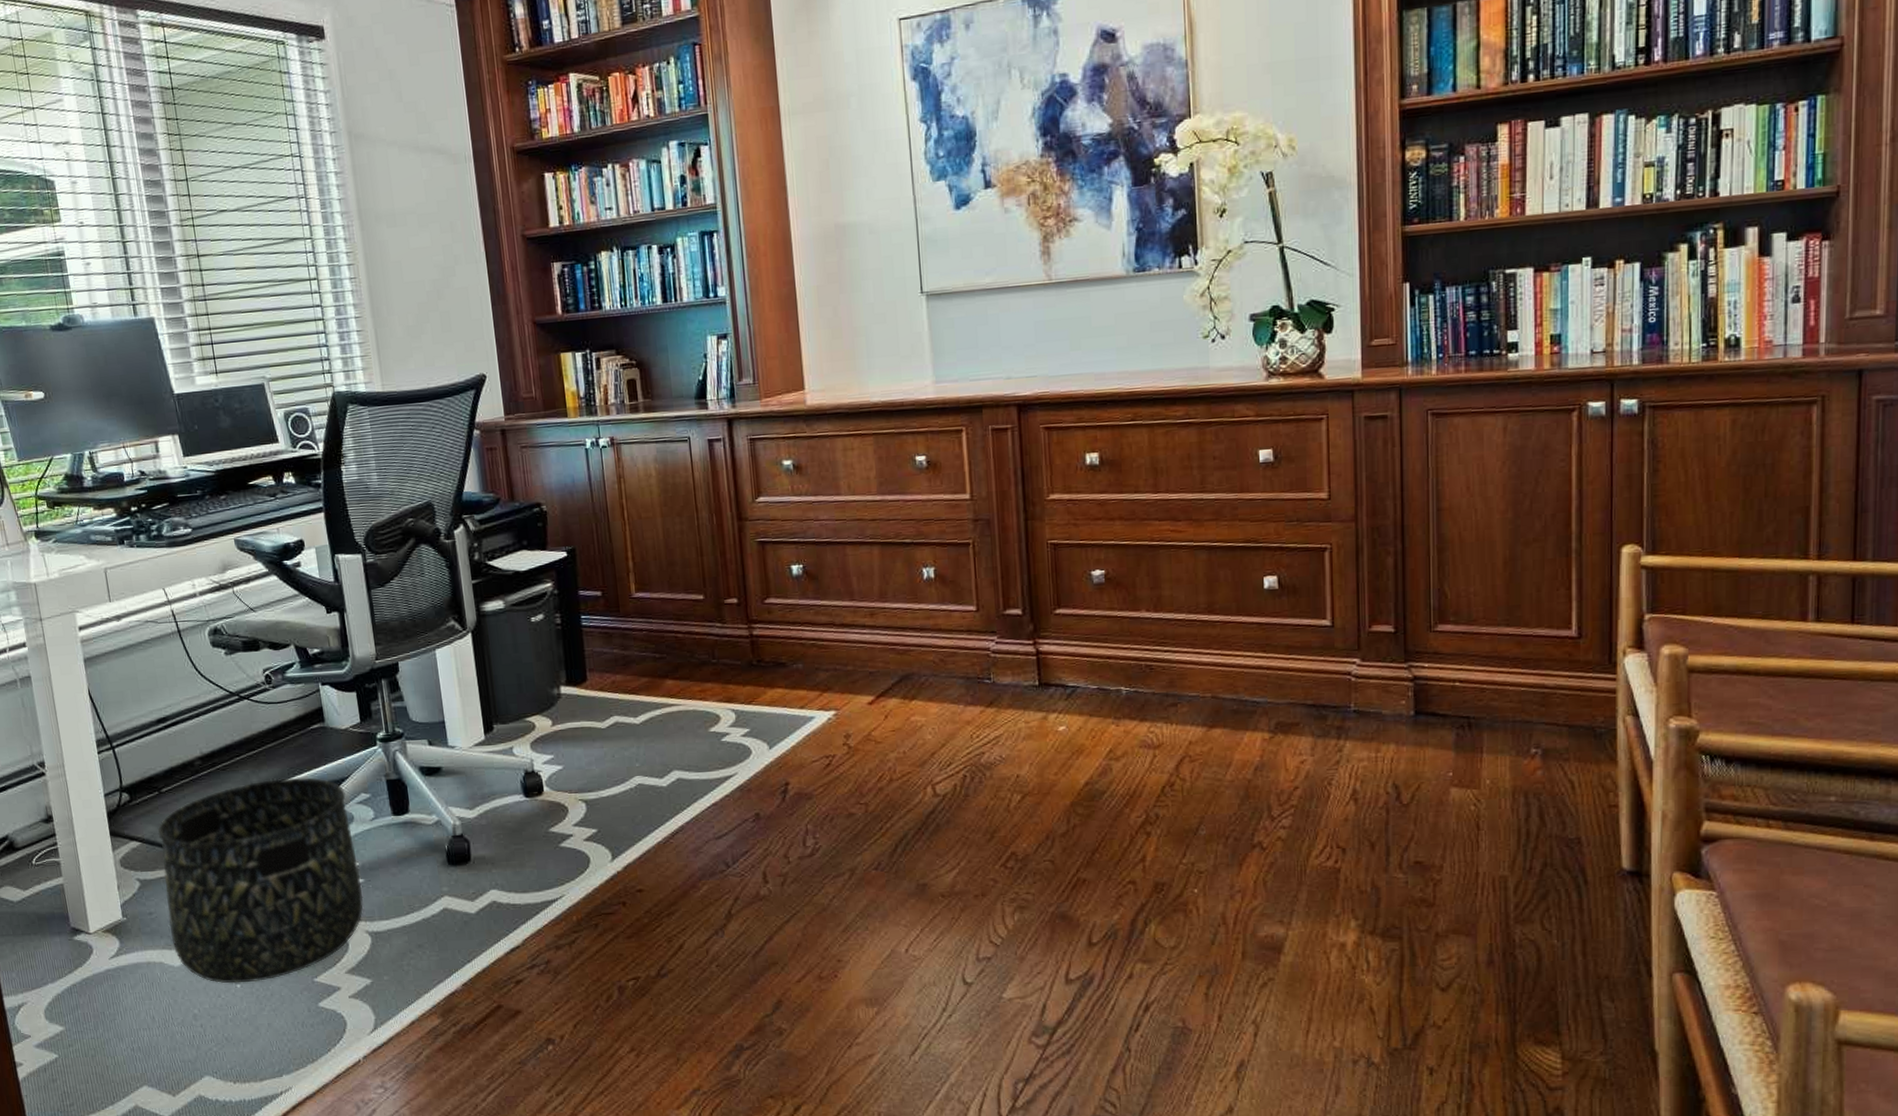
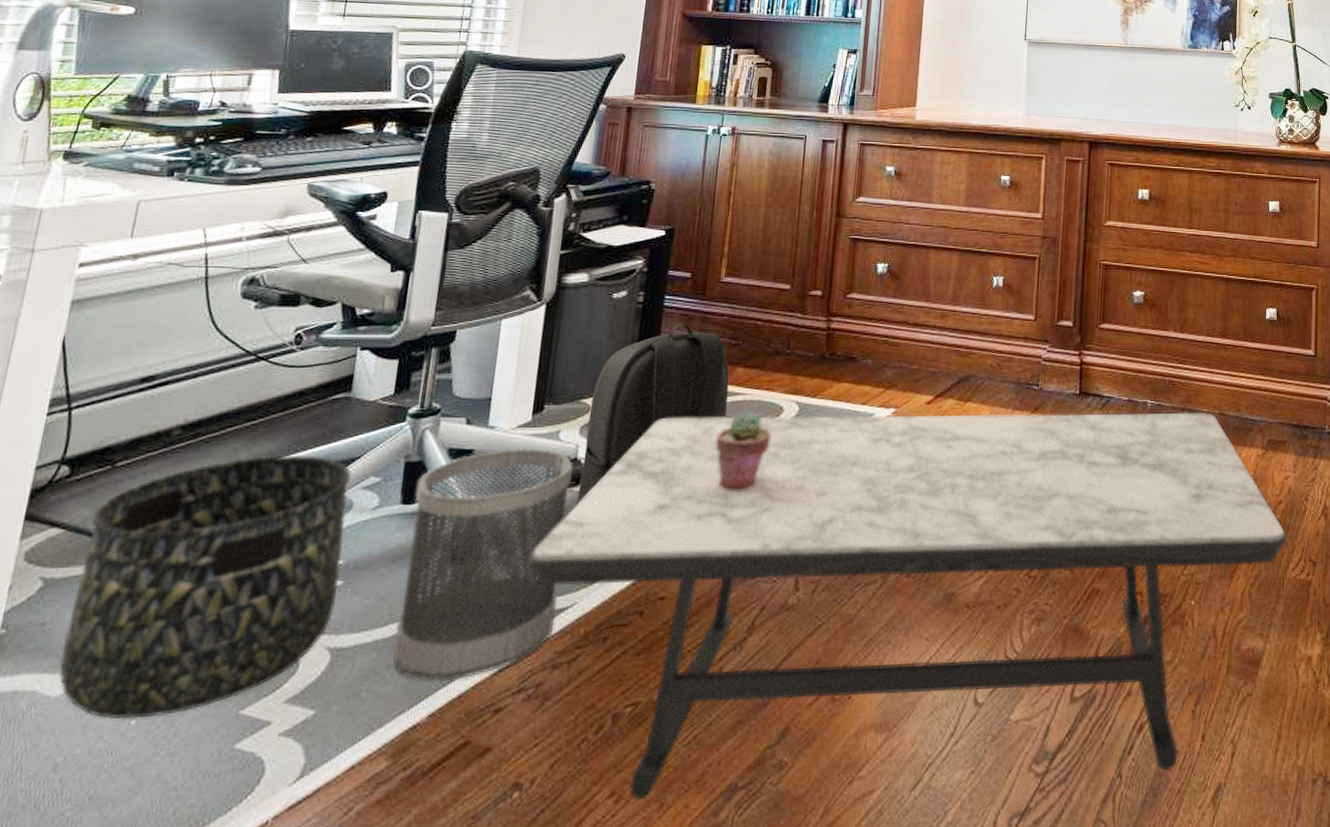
wastebasket: none [401,763,550,958] -> present [392,447,573,682]
coffee table: none [512,697,1308,1055] -> present [528,412,1288,800]
backpack: none [534,641,666,812] -> present [576,323,729,505]
potted succulent: none [660,720,714,796] -> present [715,411,771,491]

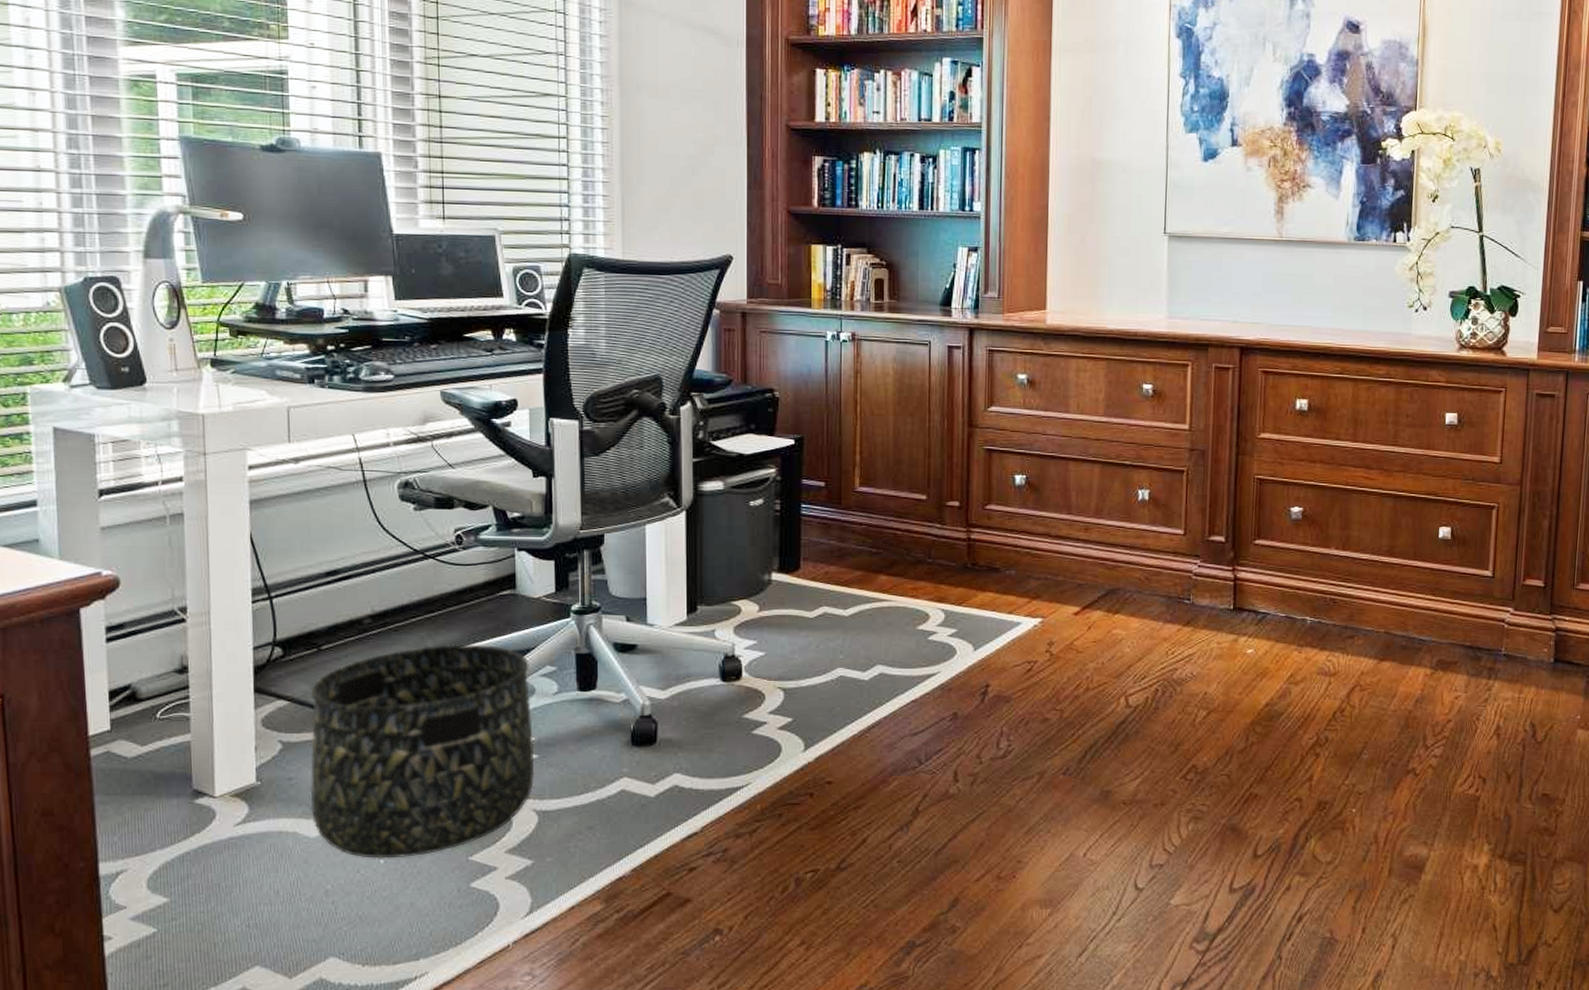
wastebasket: present [392,447,573,682] -> none [590,644,733,842]
coffee table: present [528,412,1288,800] -> none [701,622,1457,956]
backpack: present [576,323,729,505] -> none [739,531,874,698]
potted succulent: present [715,411,771,491] -> none [866,616,919,691]

